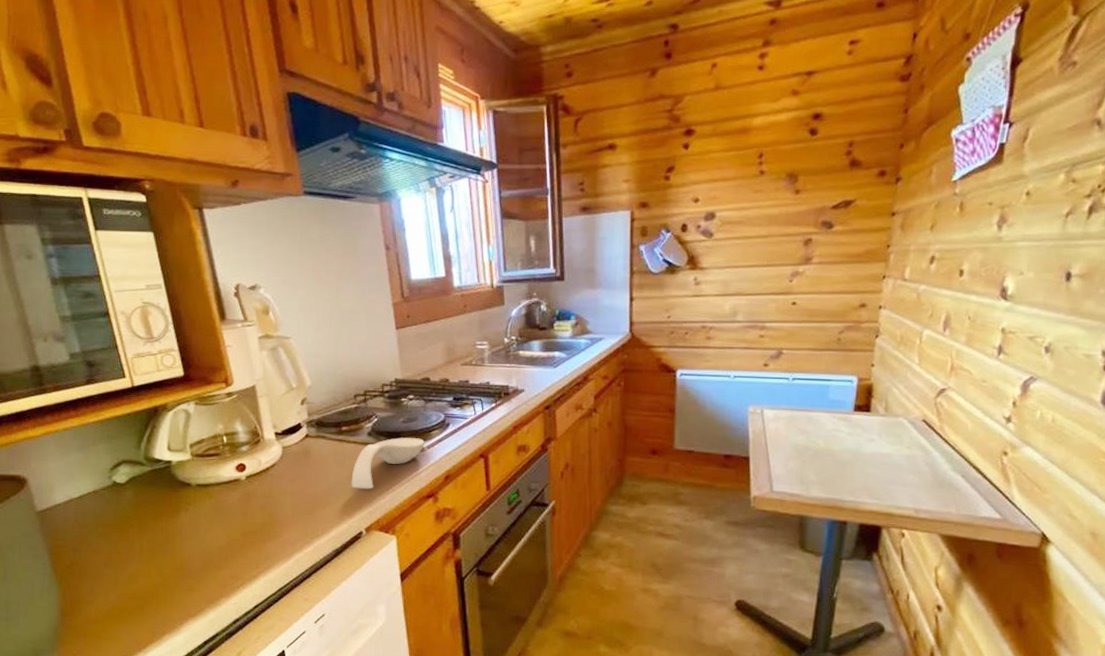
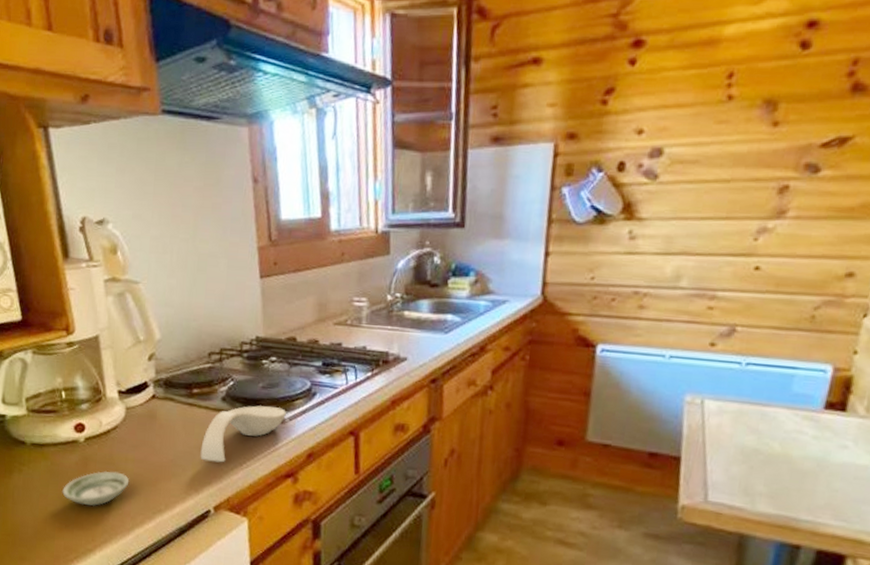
saucer: none [226,504,289,537] -> present [61,470,130,507]

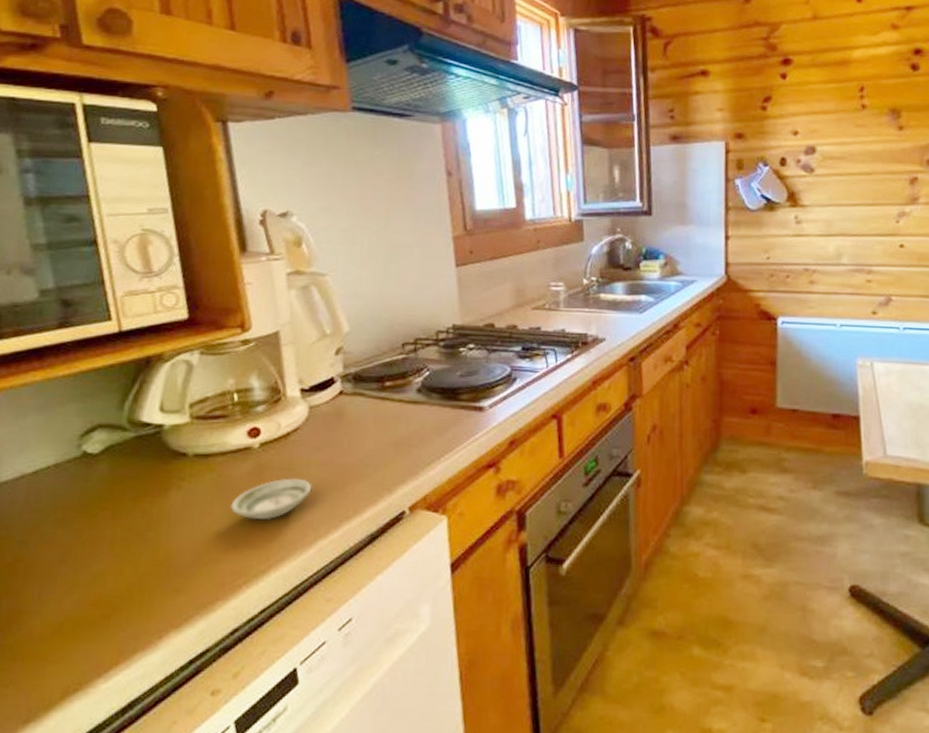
spoon rest: present [200,405,286,463] -> none [393,395,486,458]

